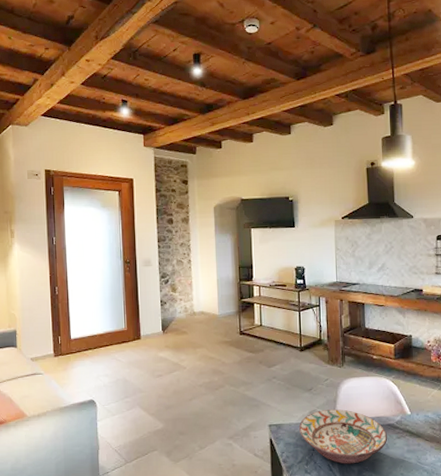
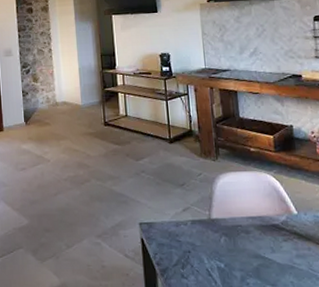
decorative bowl: present [298,409,388,464] -> none [171,207,273,269]

